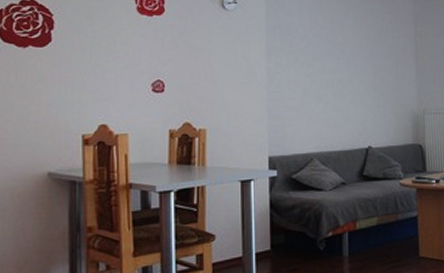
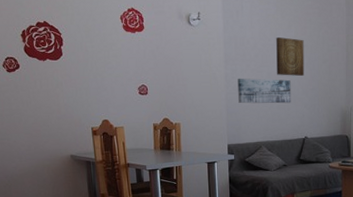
wall art: none [283,73,350,105] -> present [238,78,291,104]
wall art: none [330,26,366,73] -> present [276,37,305,77]

